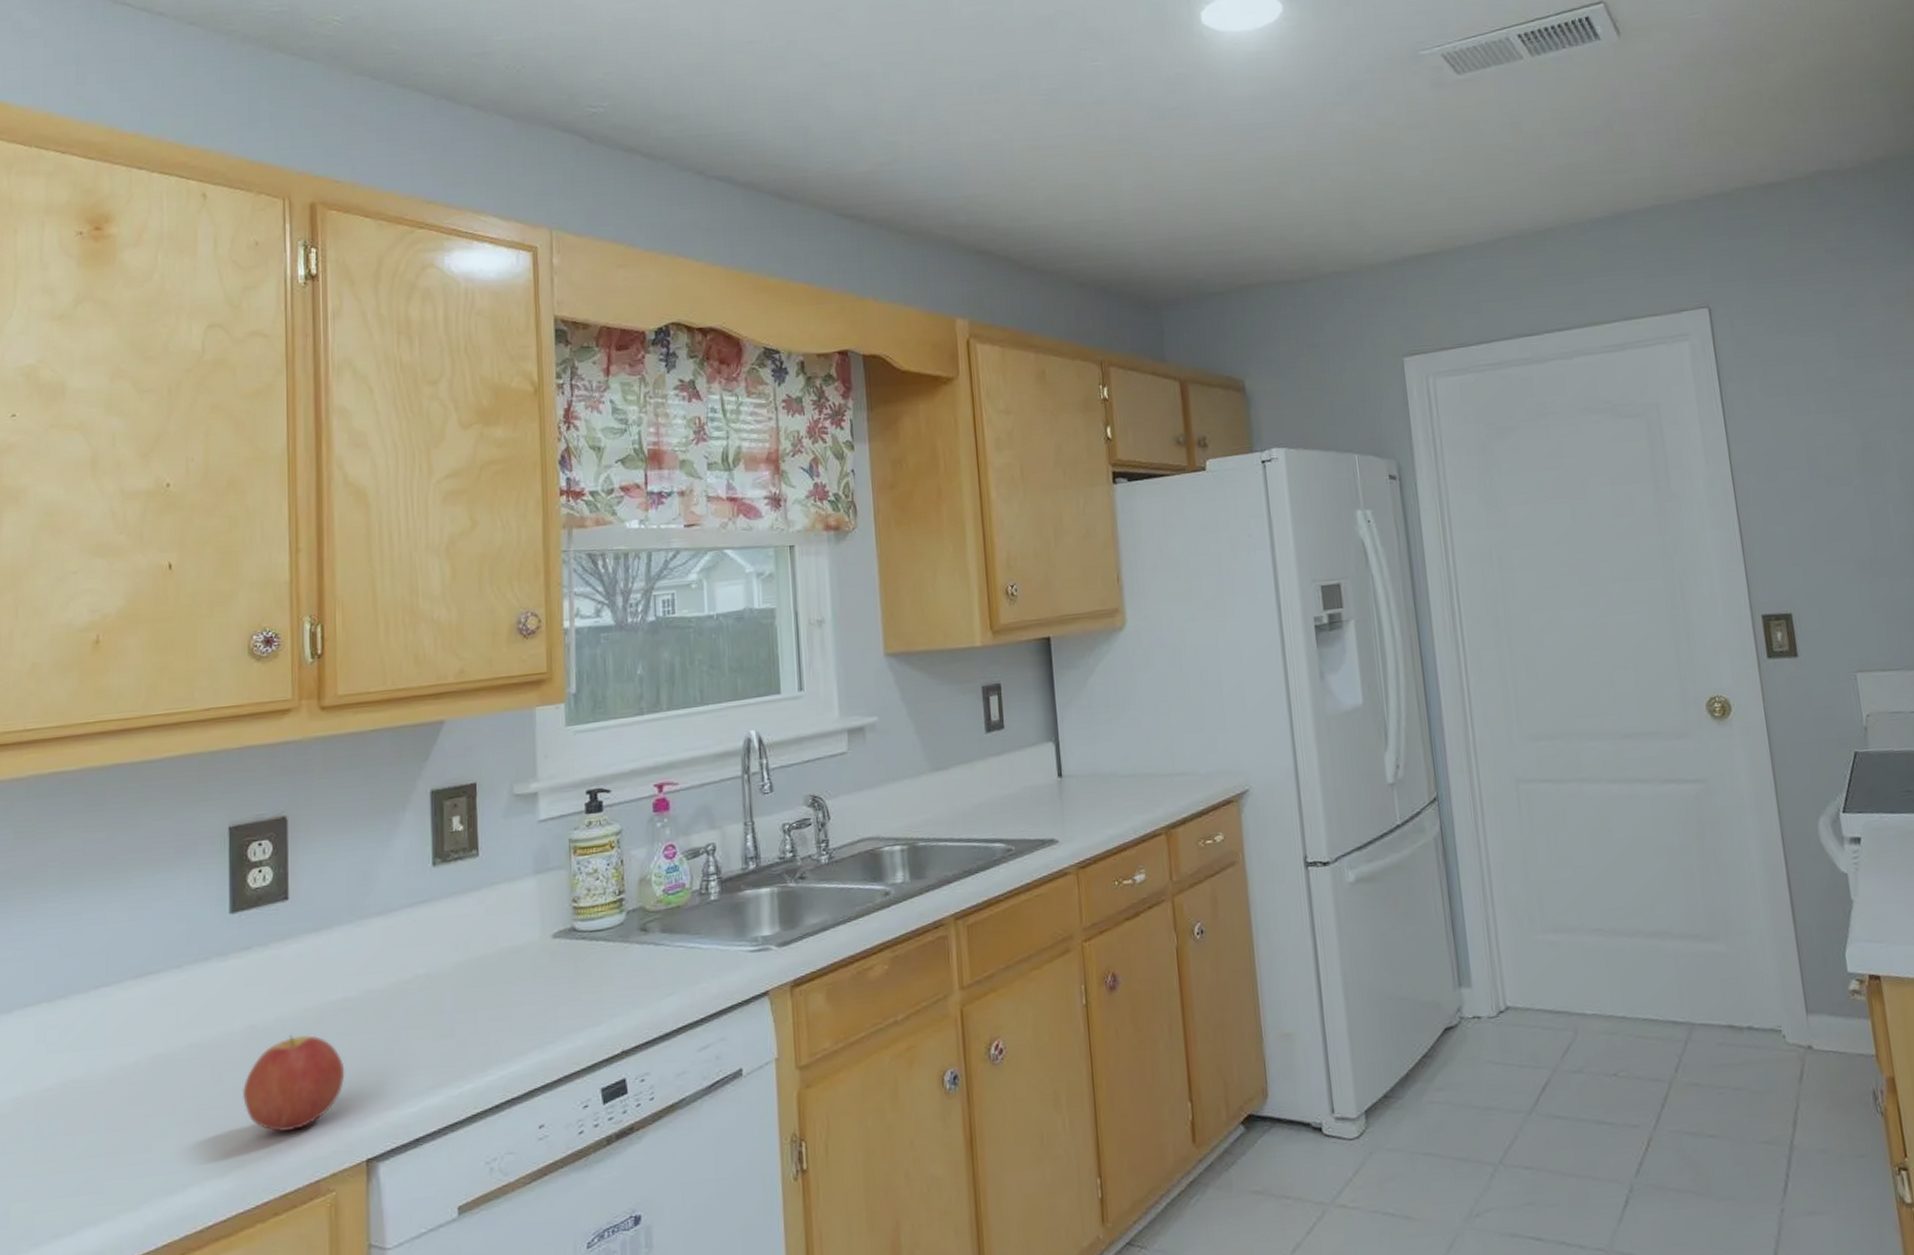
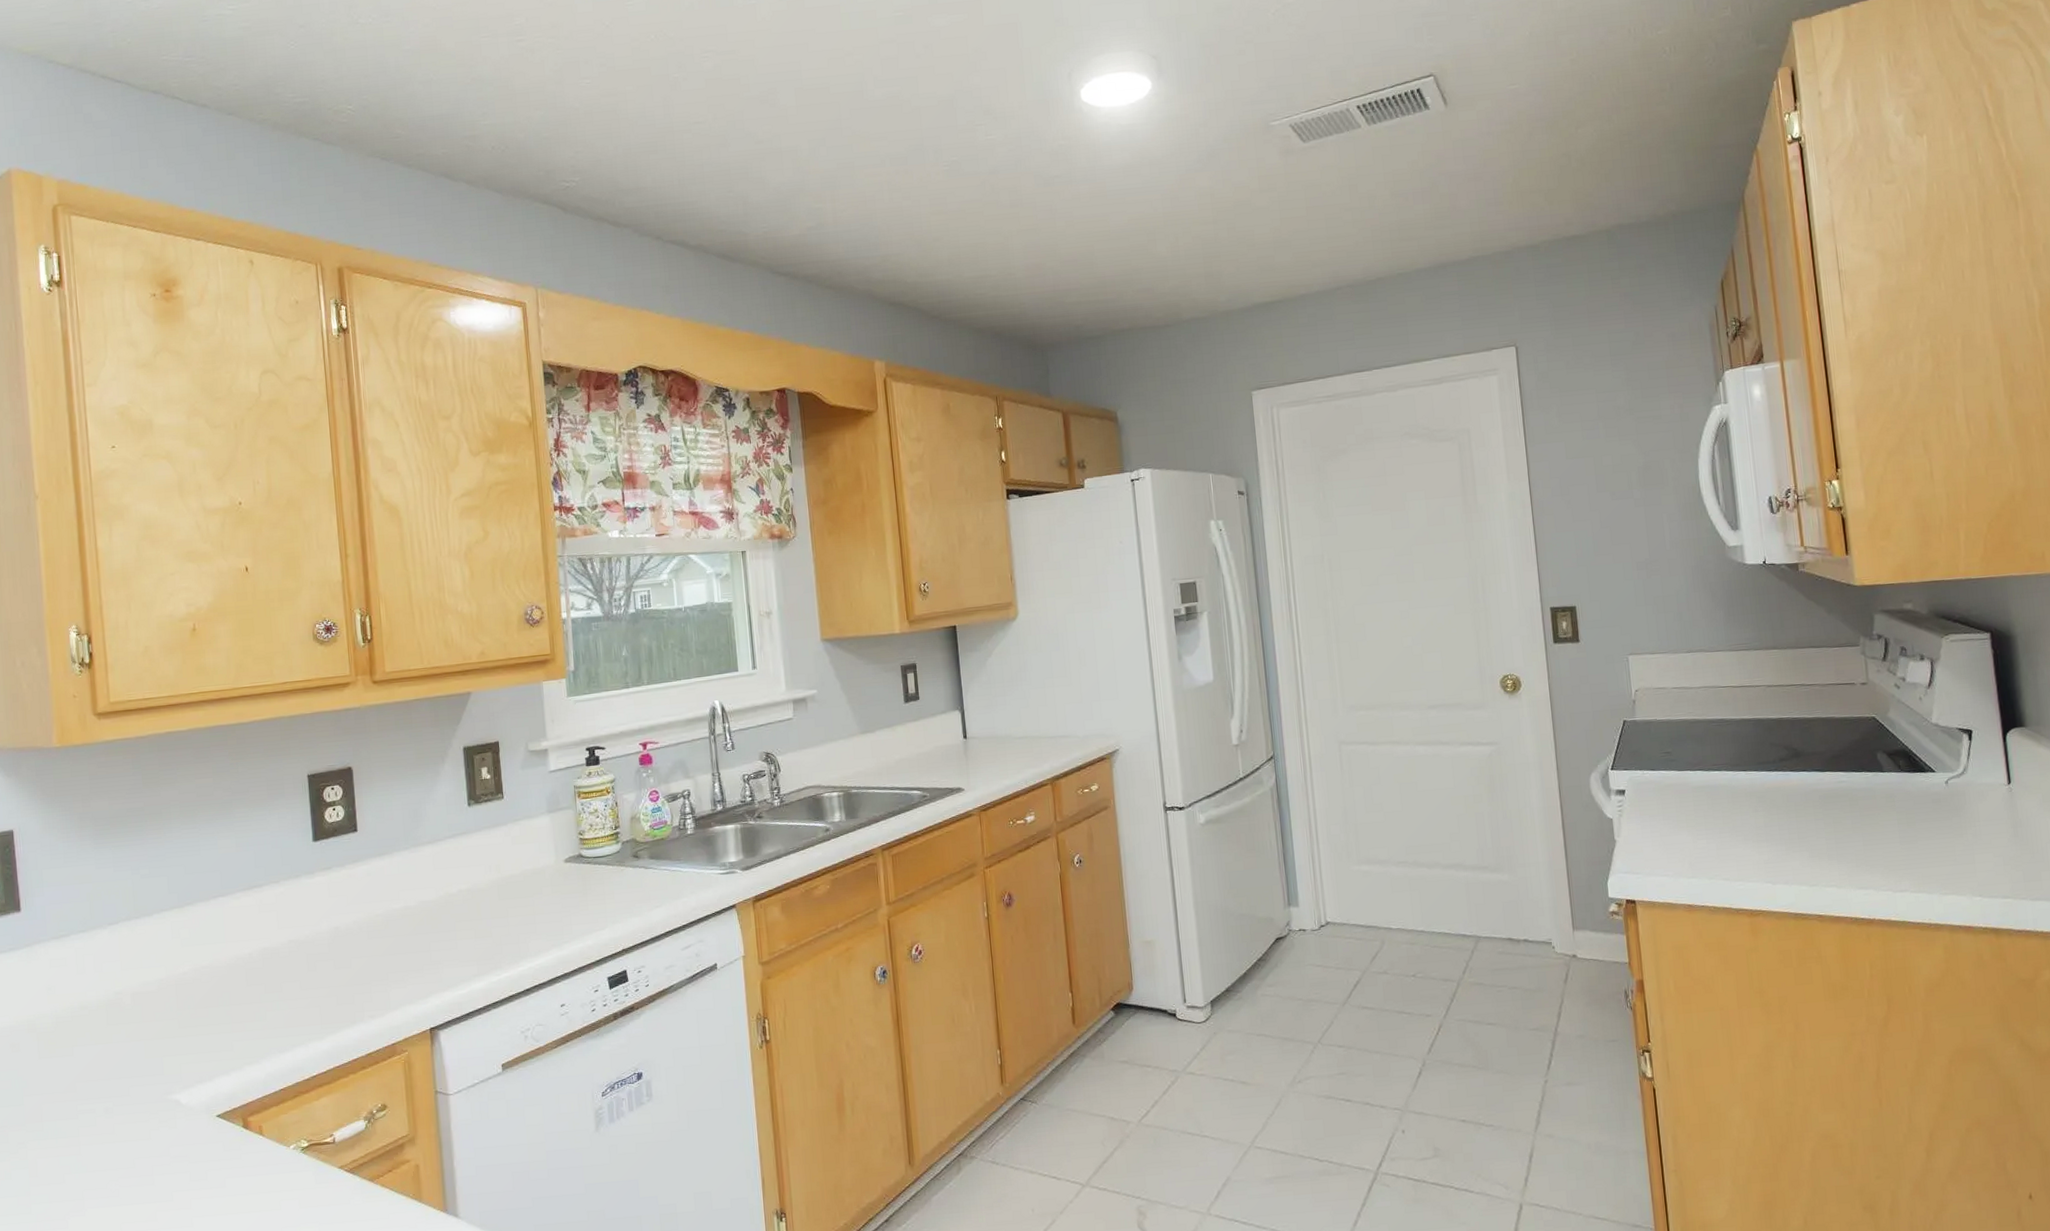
apple: present [242,1034,345,1132] -> none [331,934,410,1007]

